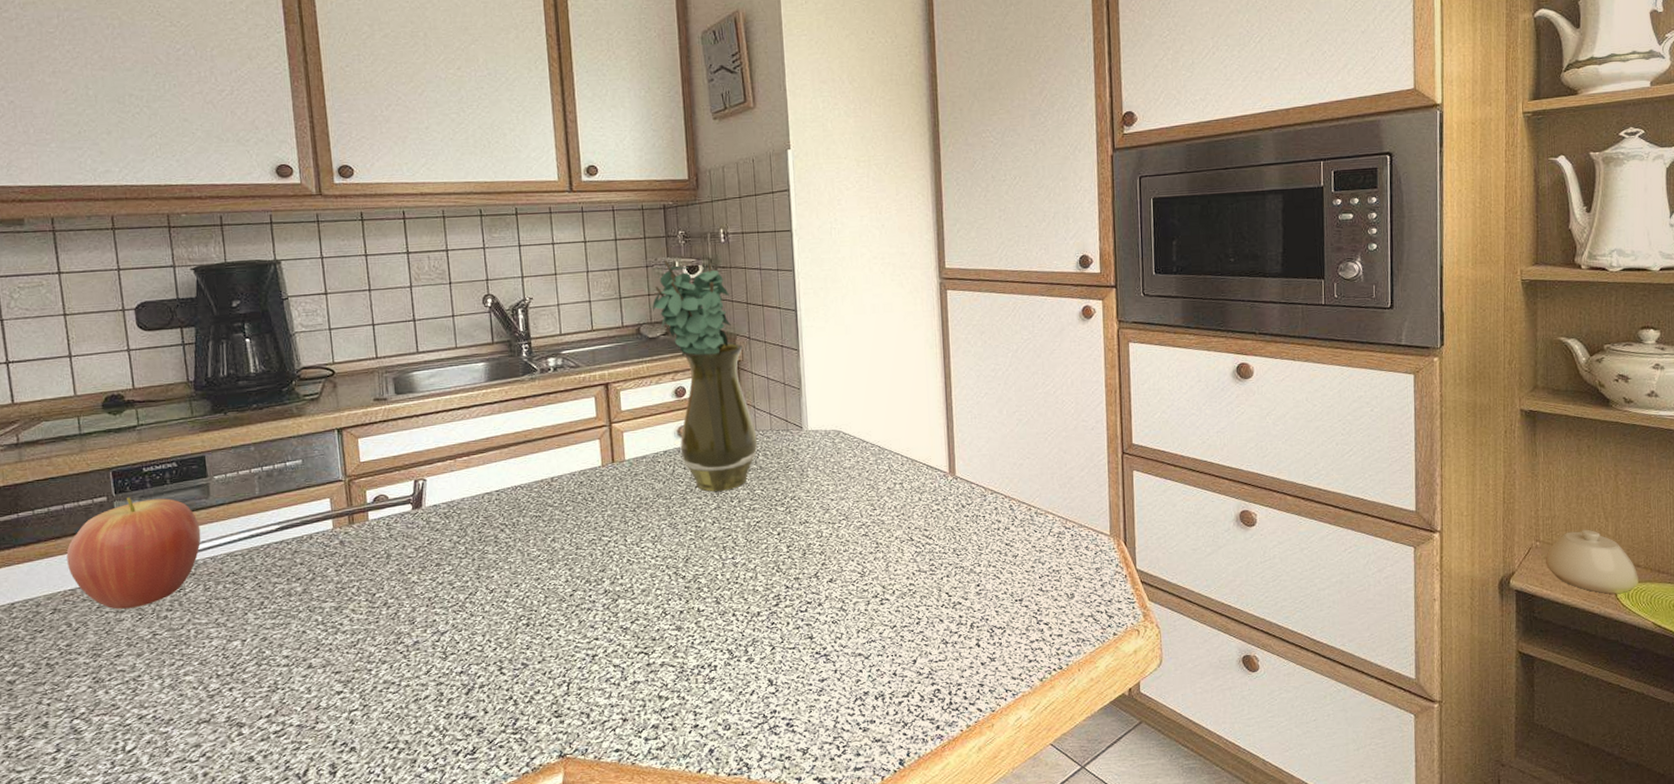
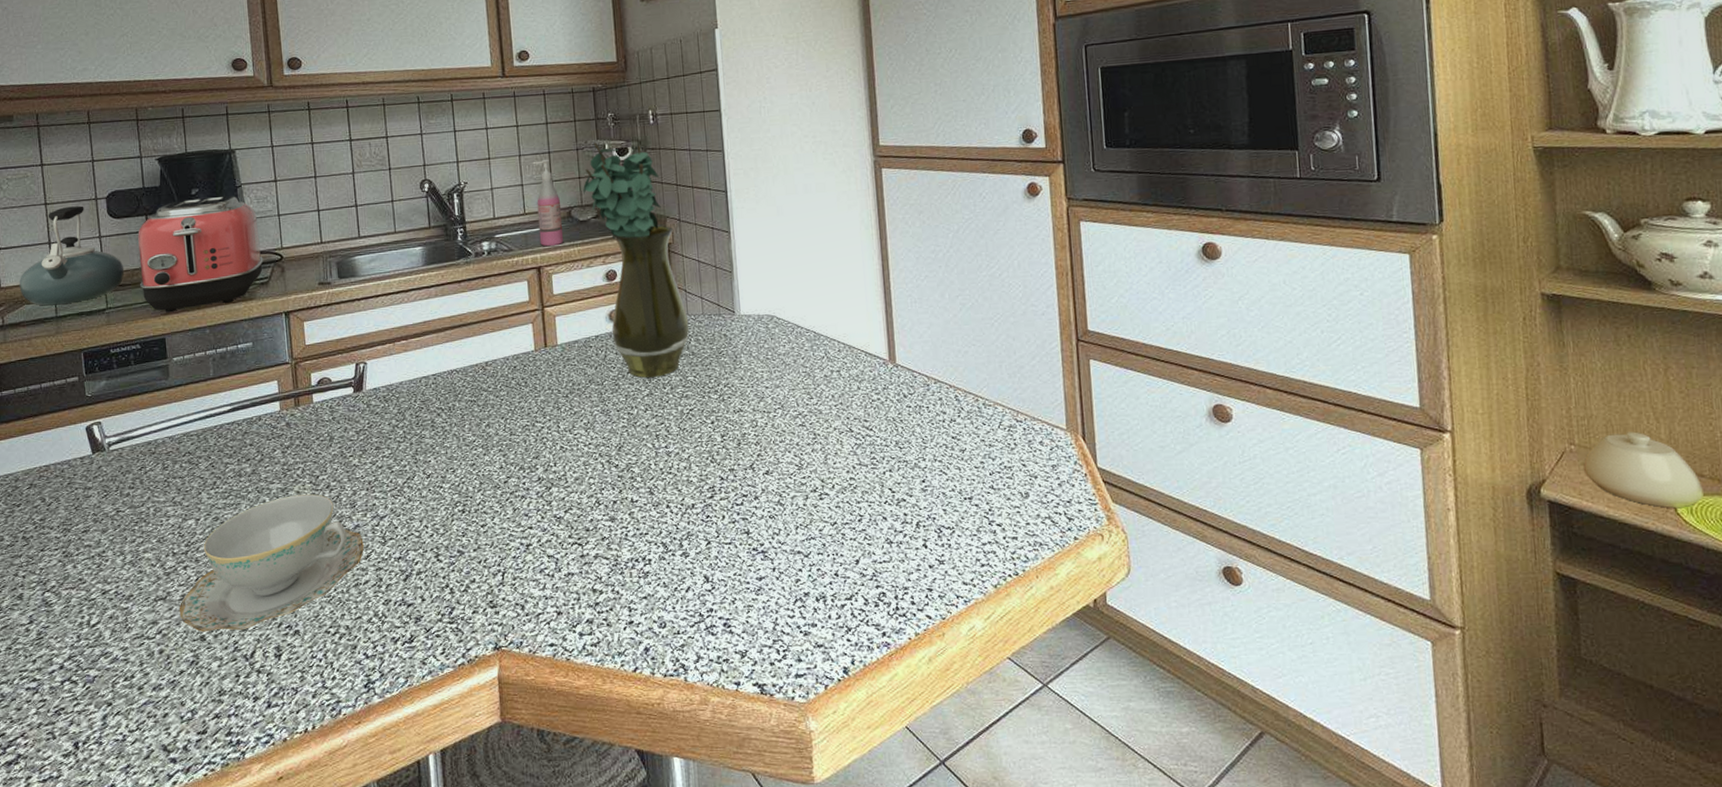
kettle: none [35,317,158,423] -> present [19,206,125,306]
fruit: present [66,497,201,610] -> none [42,377,161,486]
toaster: none [172,308,313,430] -> present [138,195,263,313]
teacup: none [224,612,424,753] -> present [179,494,364,632]
soap dispenser: none [601,275,633,363] -> present [532,159,564,247]

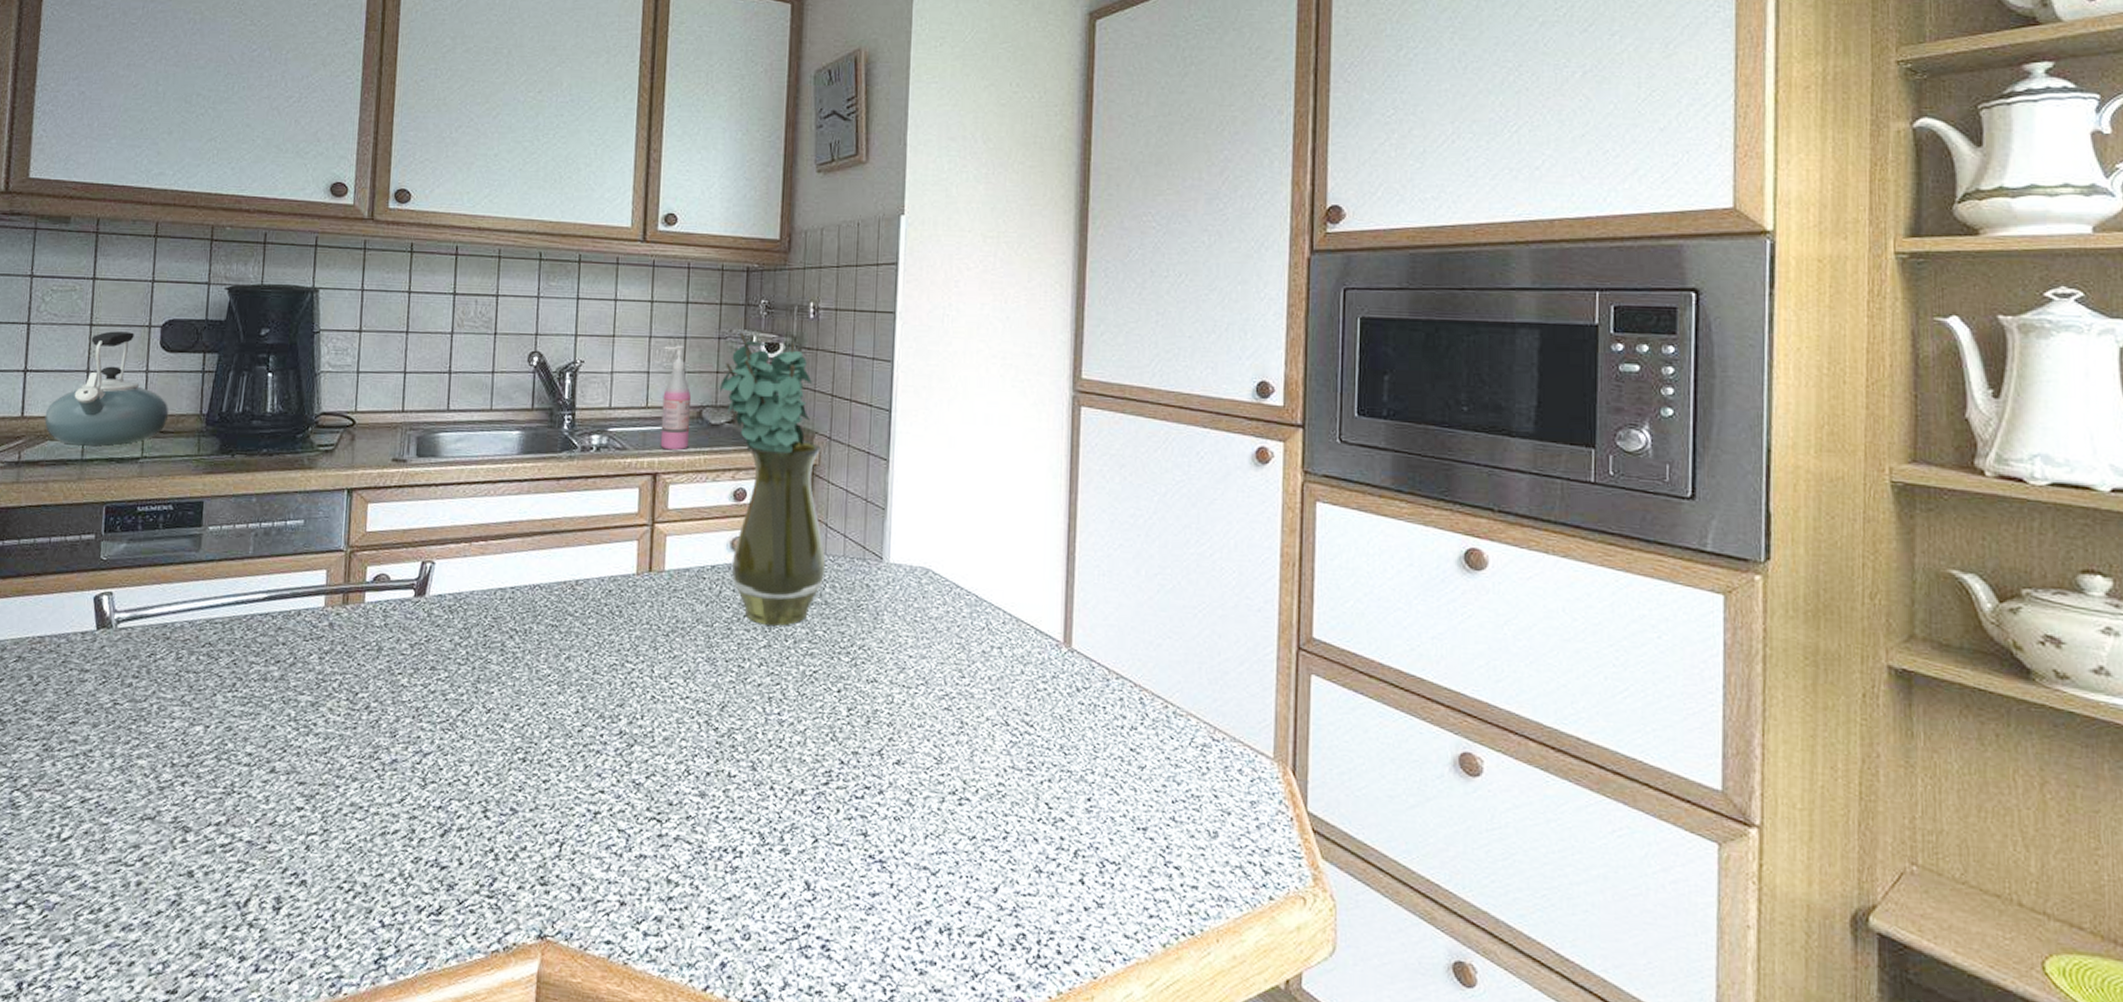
toaster: present [138,195,263,313] -> none [183,340,332,472]
teacup: present [179,494,364,632] -> none [167,712,400,871]
sugar bowl: present [1584,431,1705,509] -> none [1927,858,2083,968]

